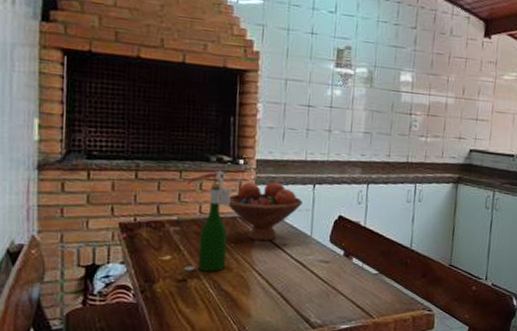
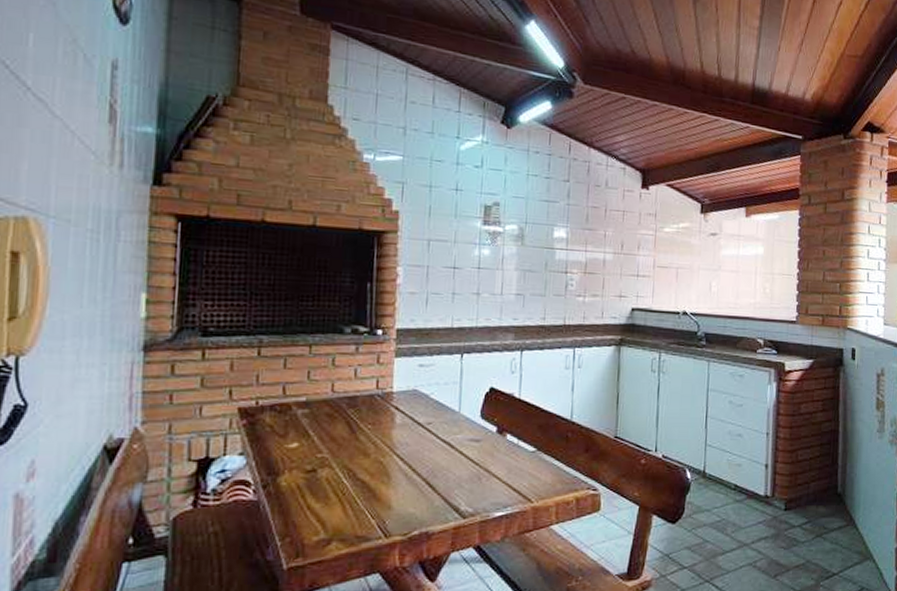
wine bottle: present [184,170,231,272] -> none [313,342,368,459]
fruit bowl: present [227,181,303,242] -> none [364,353,449,421]

